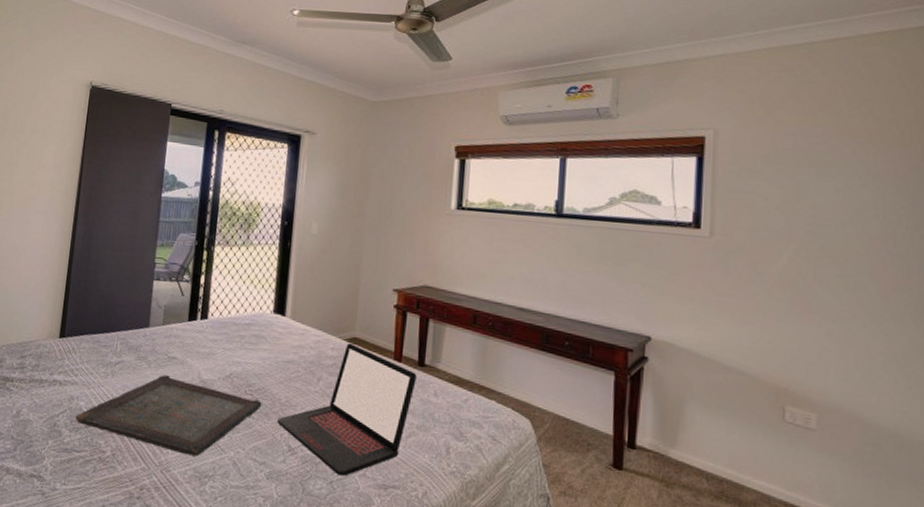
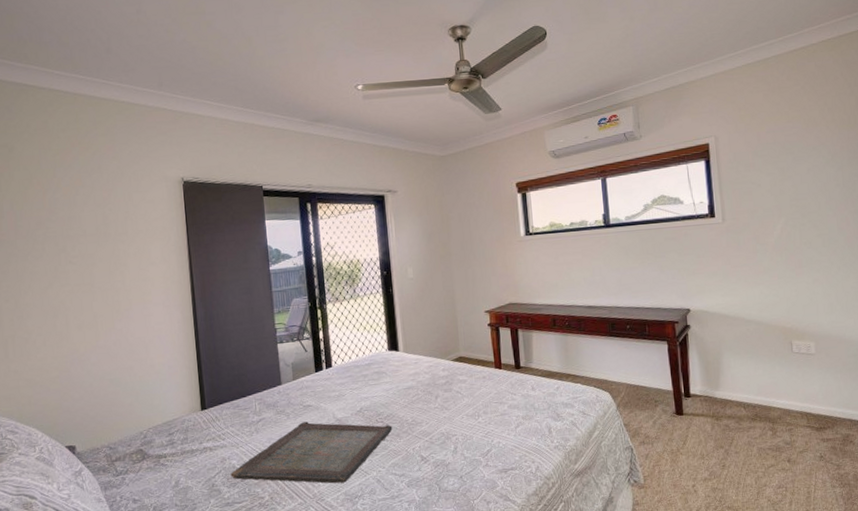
laptop: present [277,342,417,477] -> none [408,362,516,470]

